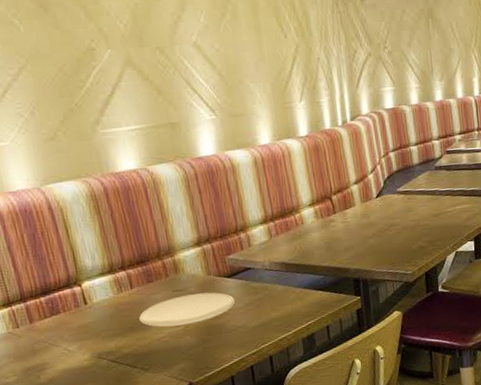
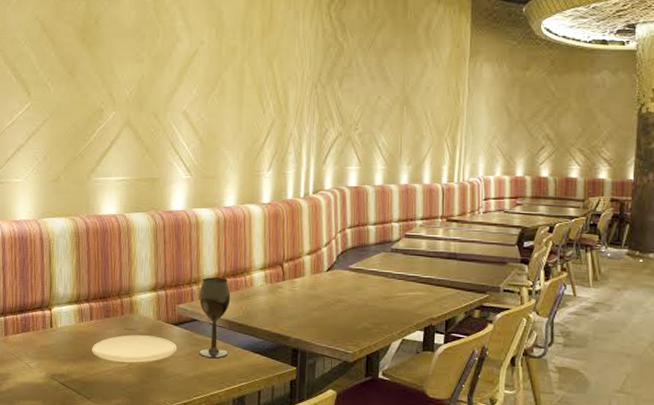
wine glass: none [248,220,290,305] -> present [198,277,231,359]

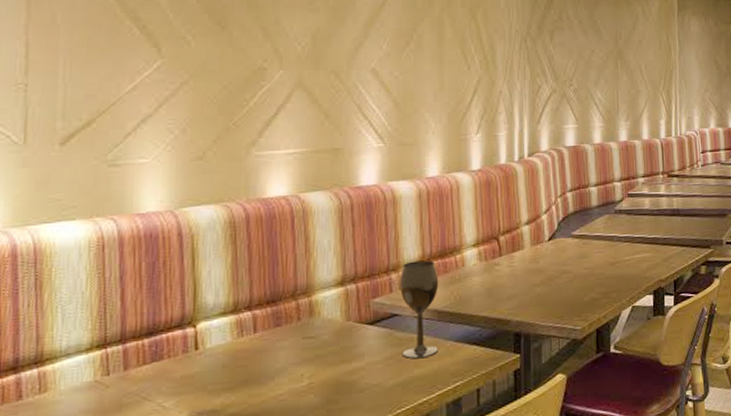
plate: present [92,335,178,364] -> none [257,341,374,384]

